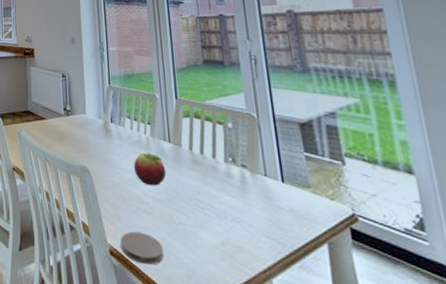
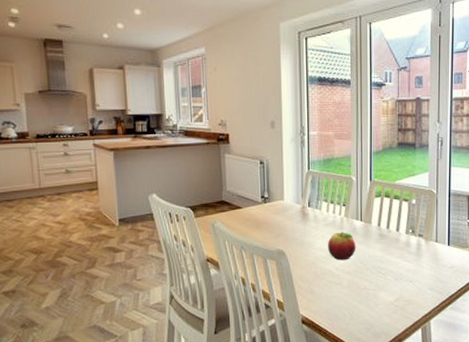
coaster: present [120,231,163,265] -> none [312,300,348,326]

